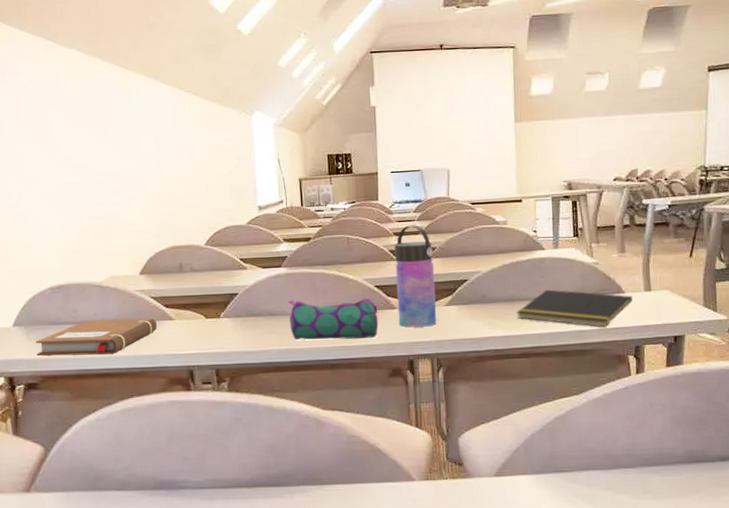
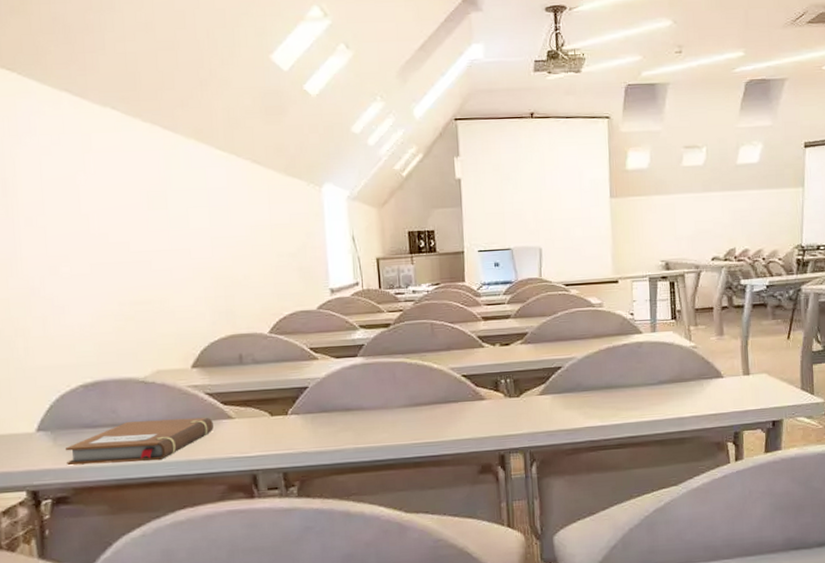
pencil case: present [289,297,379,340] -> none [366,388,467,437]
water bottle: present [394,225,437,328] -> none [483,308,530,420]
notepad: present [516,289,633,328] -> none [613,375,731,414]

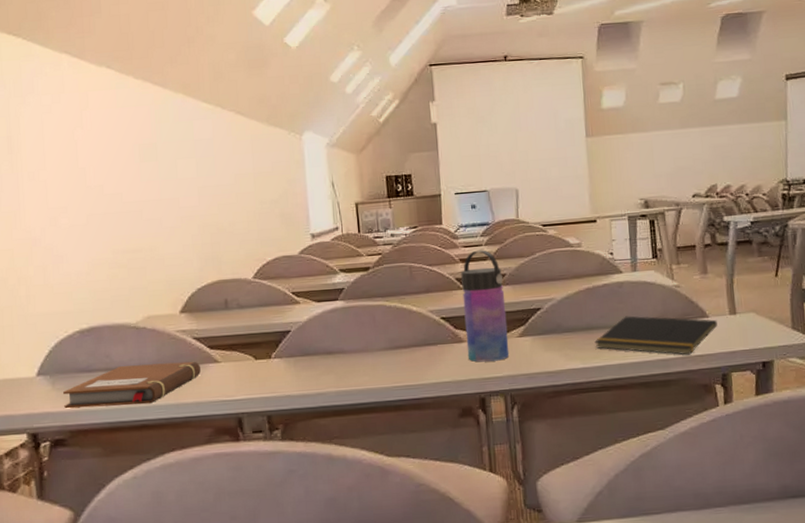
water bottle: none [483,308,530,420] -> present [461,250,510,362]
notepad: none [613,375,731,414] -> present [595,316,718,356]

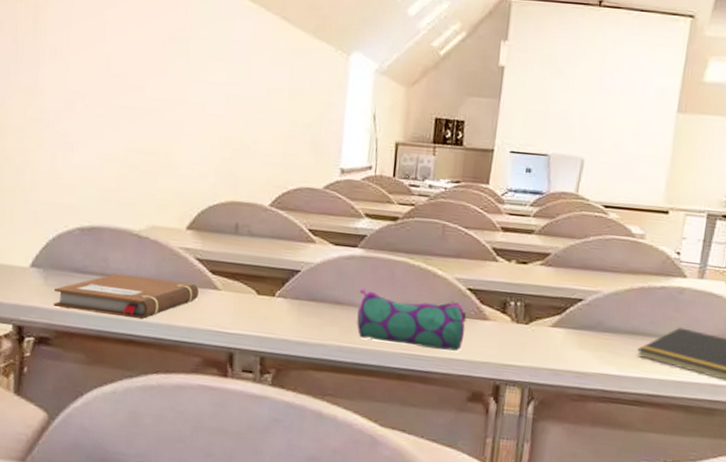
pencil case: none [347,331,446,380] -> present [357,289,467,351]
water bottle: present [461,250,510,362] -> none [489,220,547,349]

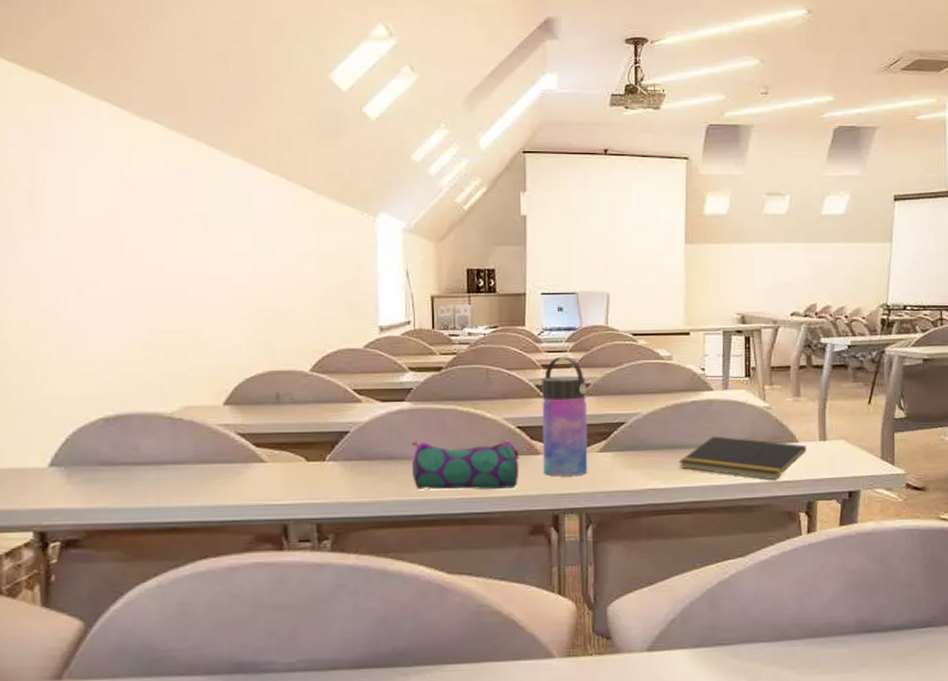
notebook: present [53,274,199,319] -> none [80,459,243,506]
water bottle: none [489,220,547,349] -> present [542,356,588,477]

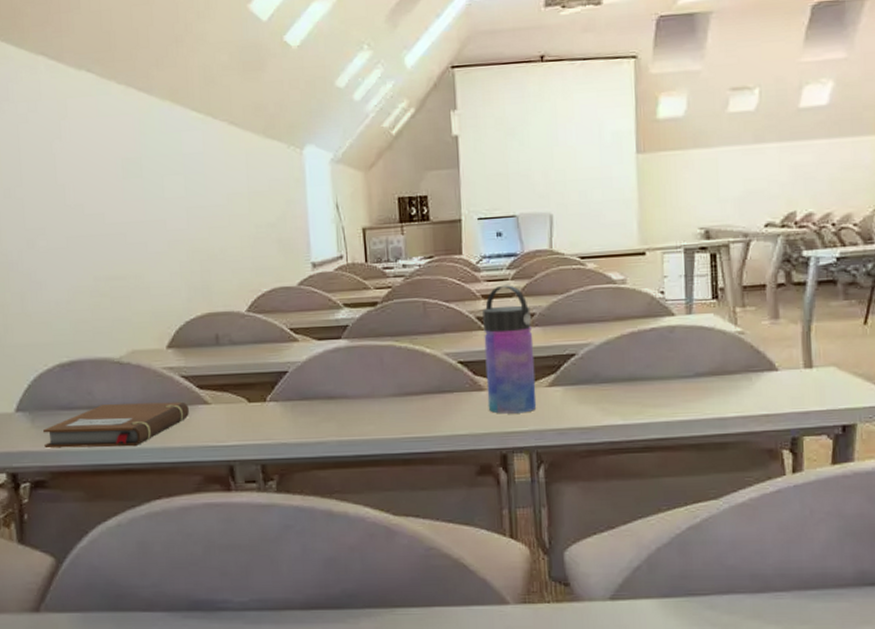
notebook: none [80,459,243,506] -> present [43,401,189,449]
pencil case: present [412,440,519,490] -> none [351,376,463,430]
notepad: present [679,436,806,481] -> none [638,366,789,414]

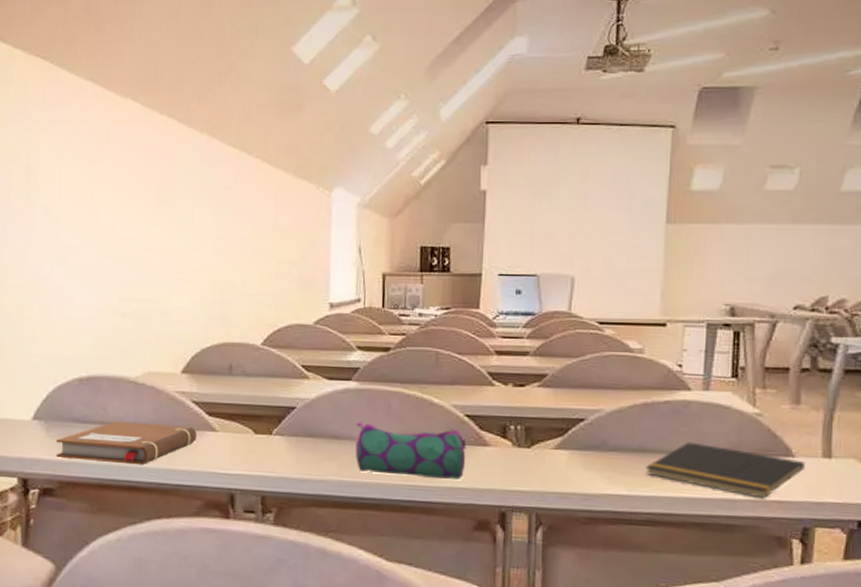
pencil case: none [351,376,463,430] -> present [356,421,466,480]
water bottle: present [482,285,537,414] -> none [491,343,544,473]
notepad: none [638,366,789,414] -> present [645,442,805,499]

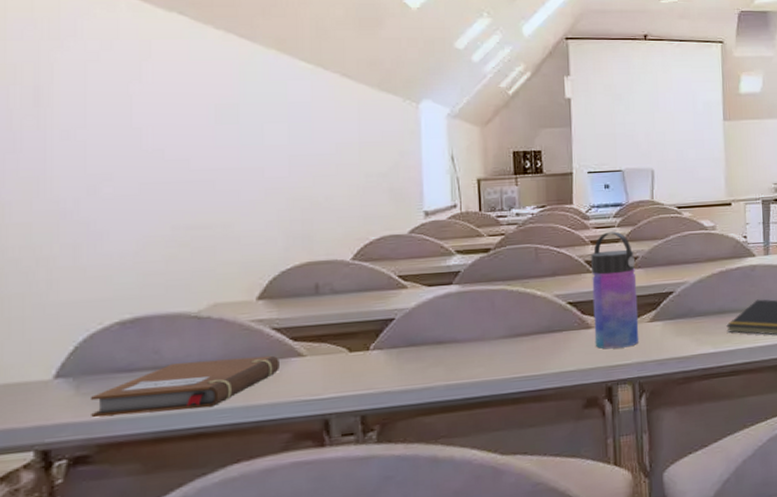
pencil case: present [356,421,466,480] -> none [461,317,572,372]
water bottle: none [491,343,544,473] -> present [591,231,639,349]

